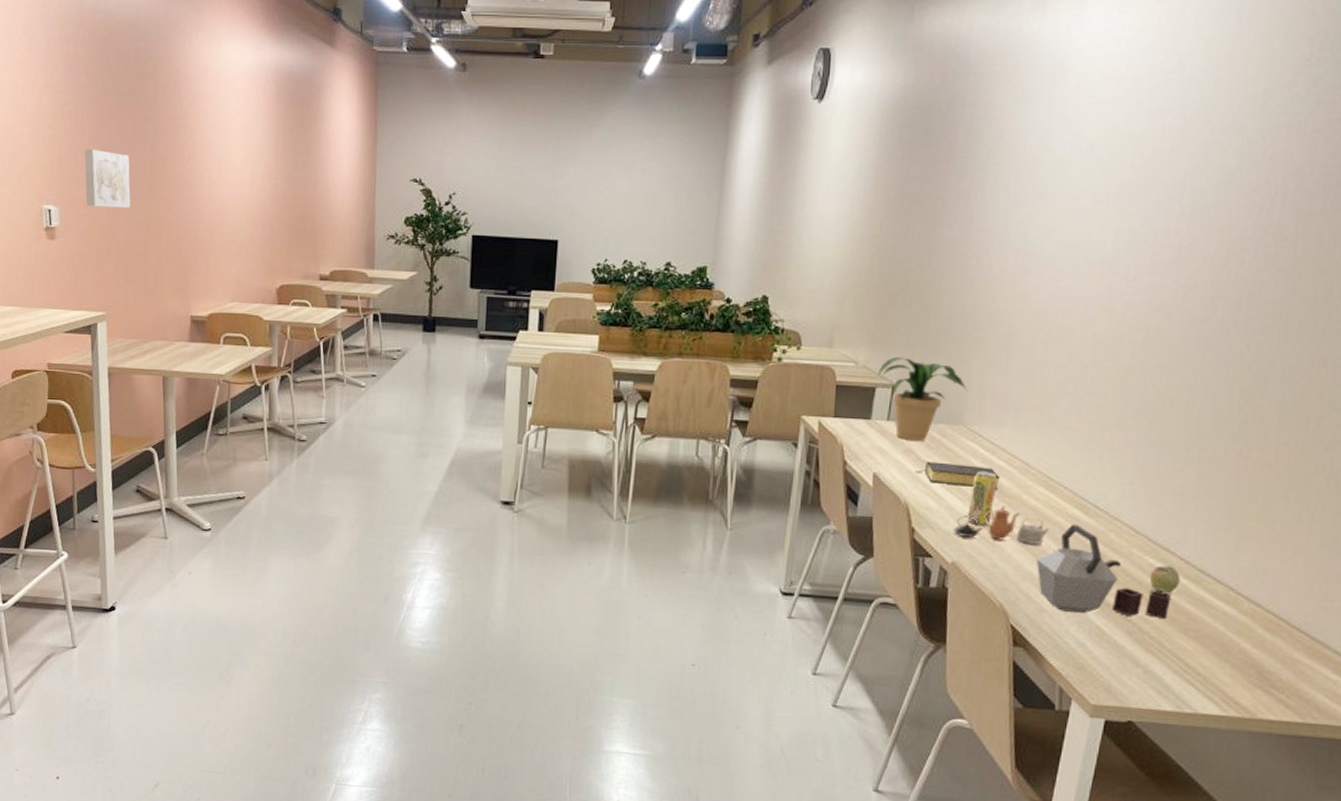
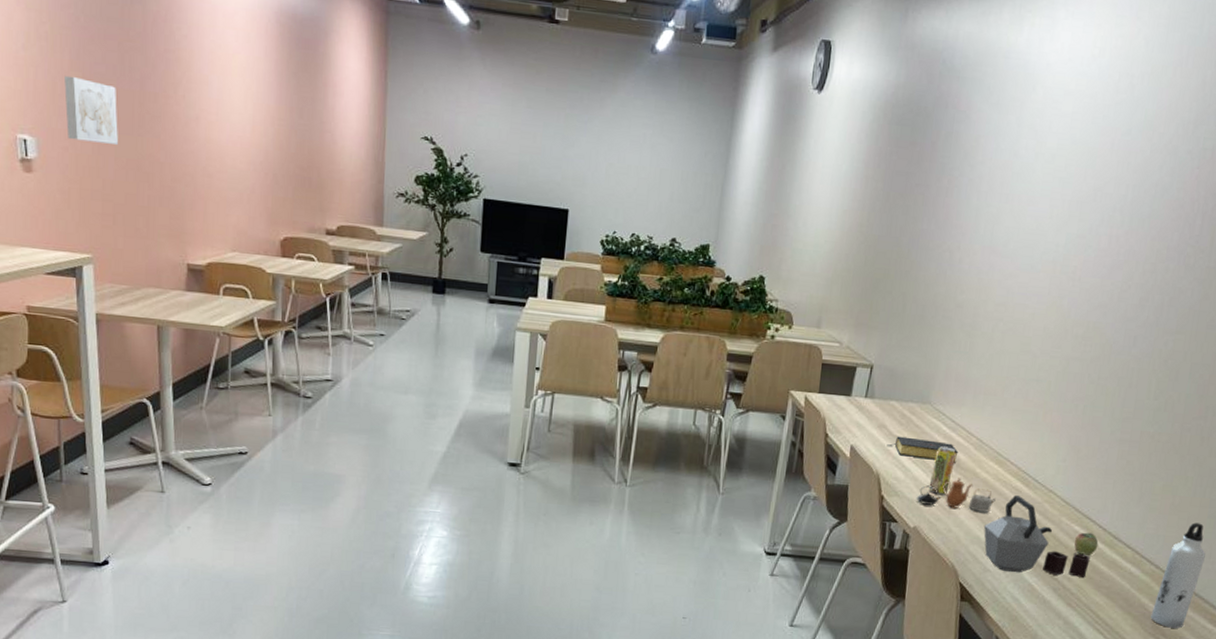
potted plant: present [878,357,969,441] -> none [859,340,936,418]
water bottle: none [1255,552,1321,679] -> present [1150,522,1206,629]

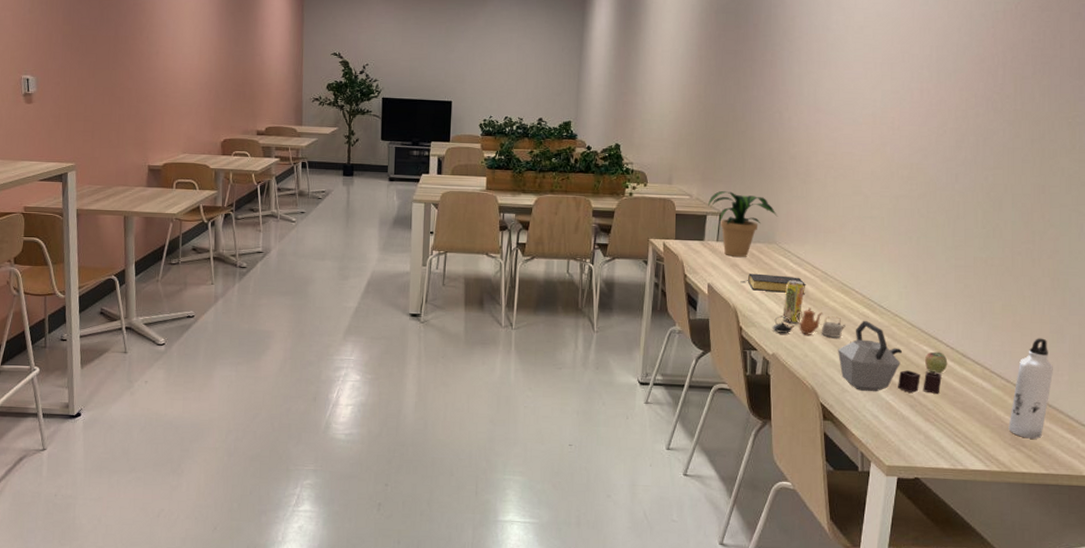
wall art: present [64,75,118,144] -> none [58,29,98,77]
potted plant: none [859,340,936,418] -> present [708,191,778,257]

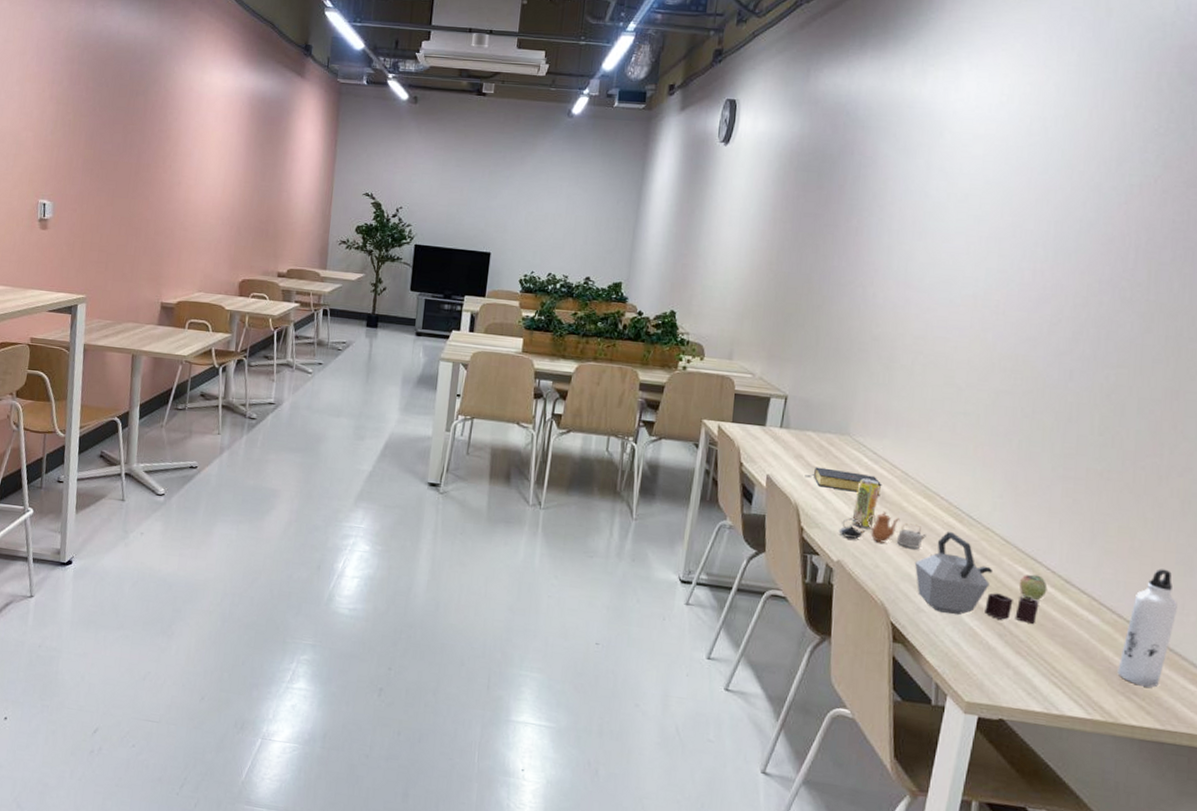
potted plant: present [708,191,778,257] -> none [773,371,854,448]

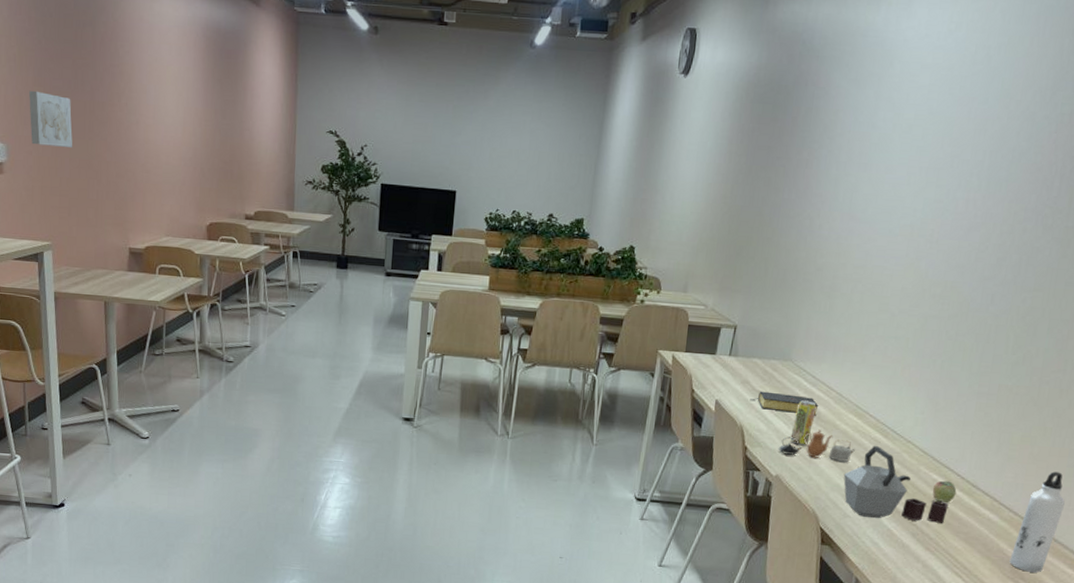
wall art: none [77,153,119,206] -> present [29,90,73,147]

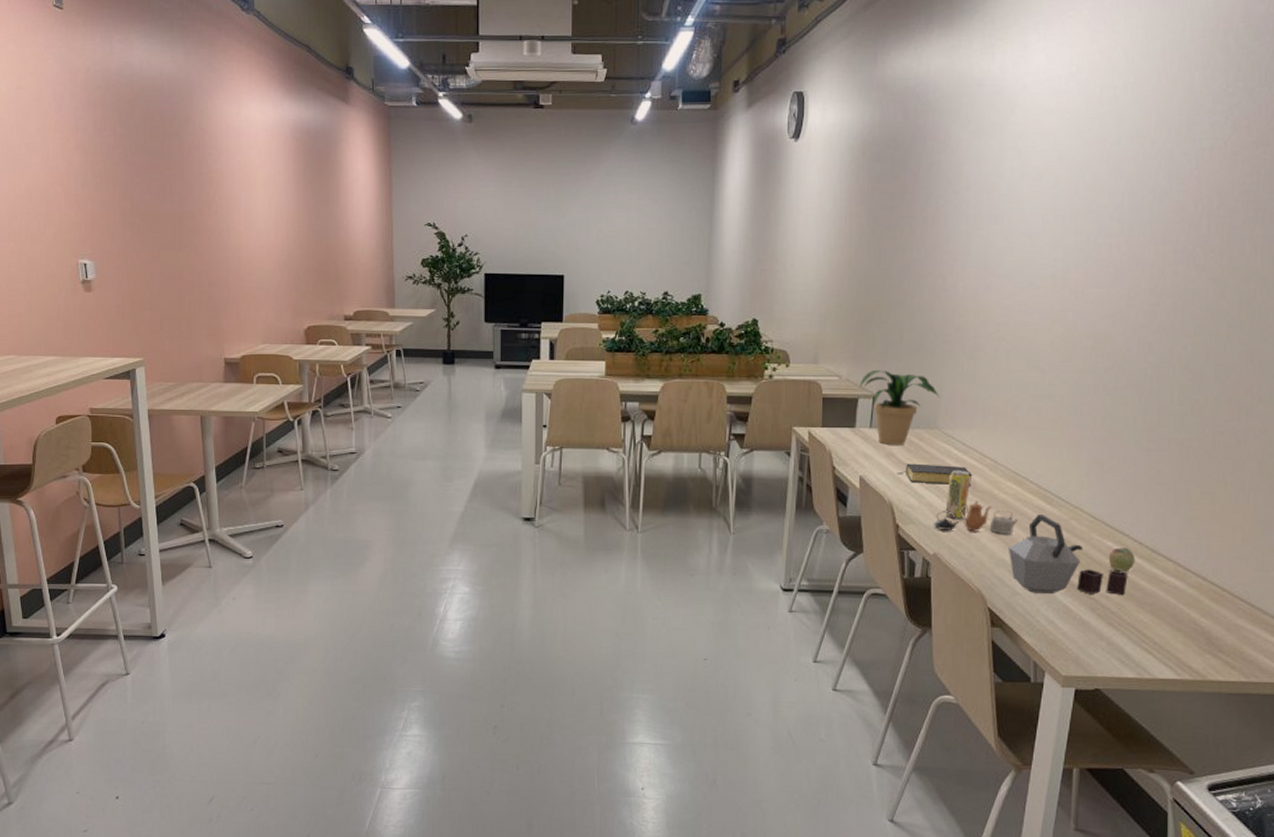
wall art: present [29,90,73,147] -> none [116,205,162,260]
potted plant: none [723,302,797,374] -> present [860,370,941,445]
water bottle: present [1009,471,1065,573] -> none [1204,529,1258,643]

